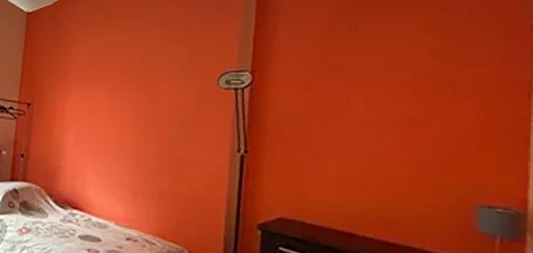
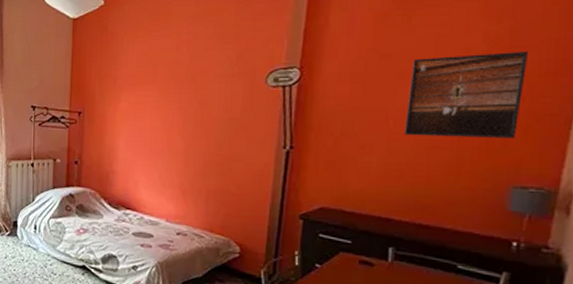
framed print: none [360,67,477,154] -> present [404,52,529,138]

